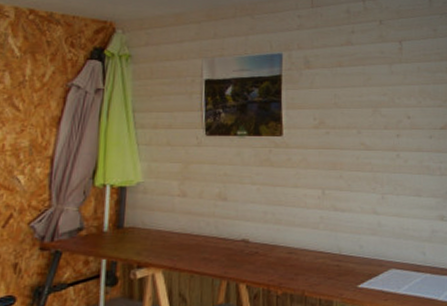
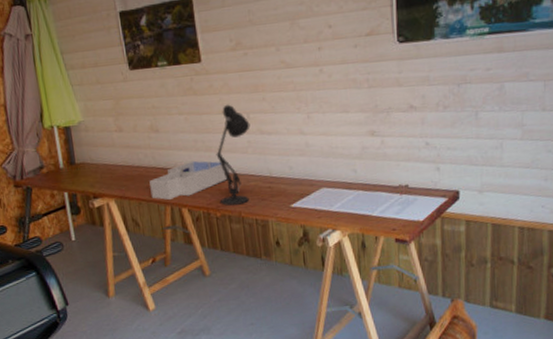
desk organizer: none [206,232,298,274] -> present [149,160,230,200]
desk lamp: none [283,178,325,283] -> present [216,104,250,206]

